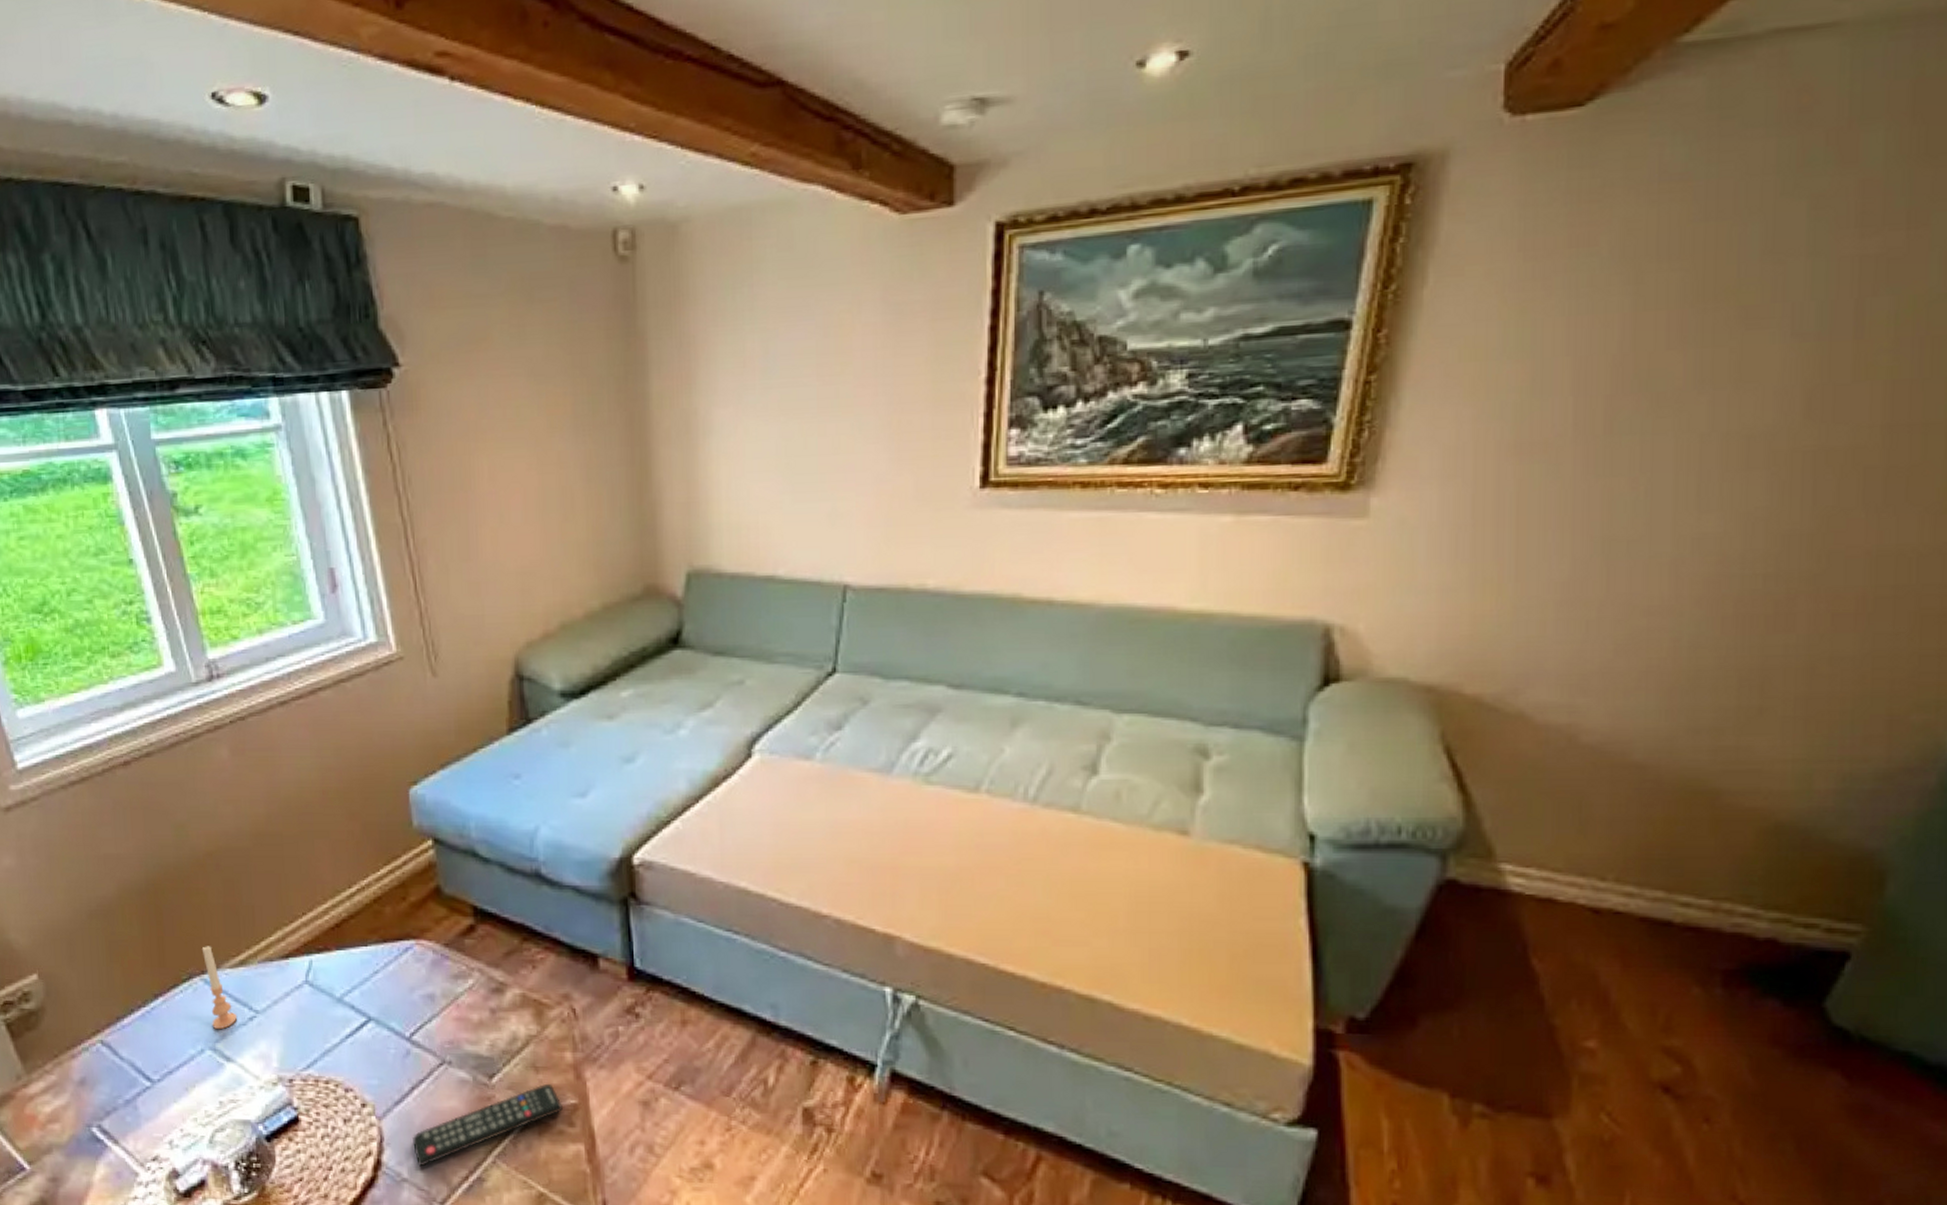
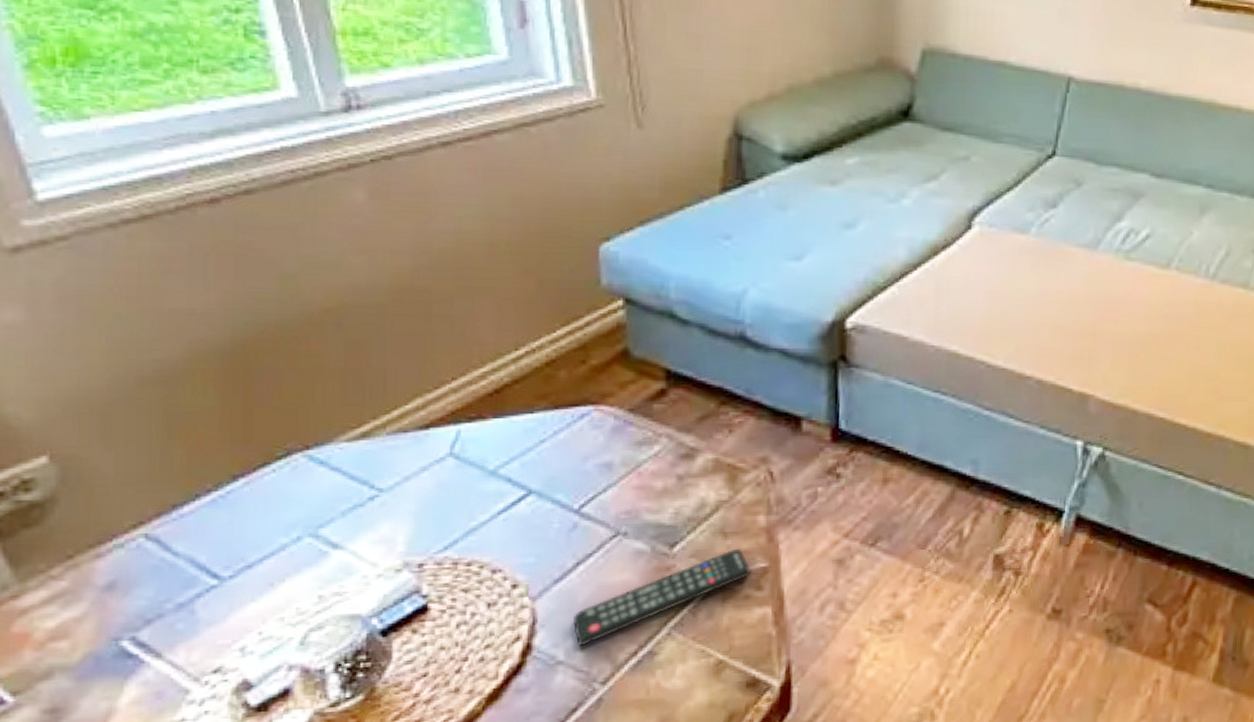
candle: present [201,946,238,1030] -> none [307,417,353,513]

